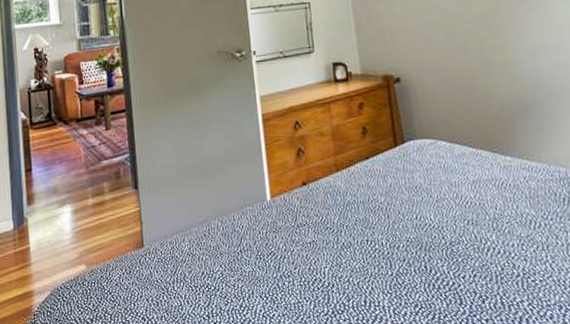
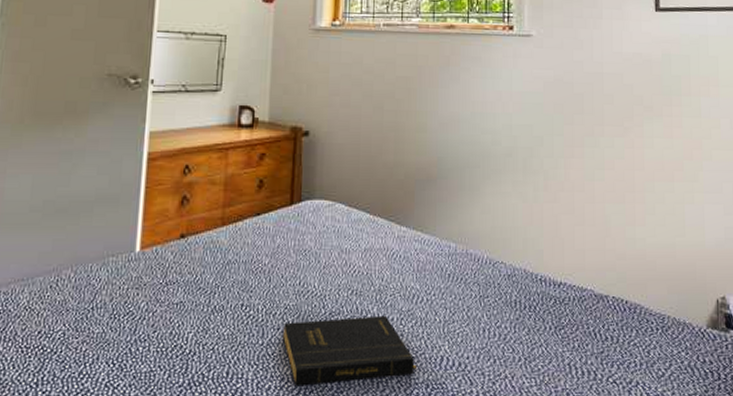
book: none [408,242,546,311] -> present [283,315,416,385]

